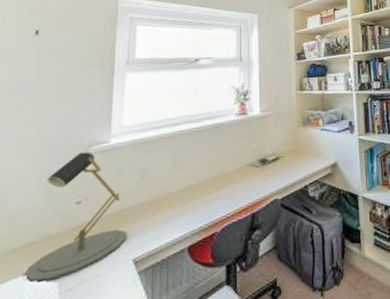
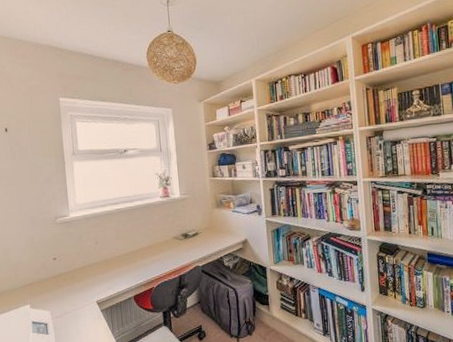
desk lamp: present [23,151,128,283] -> none [28,222,91,310]

